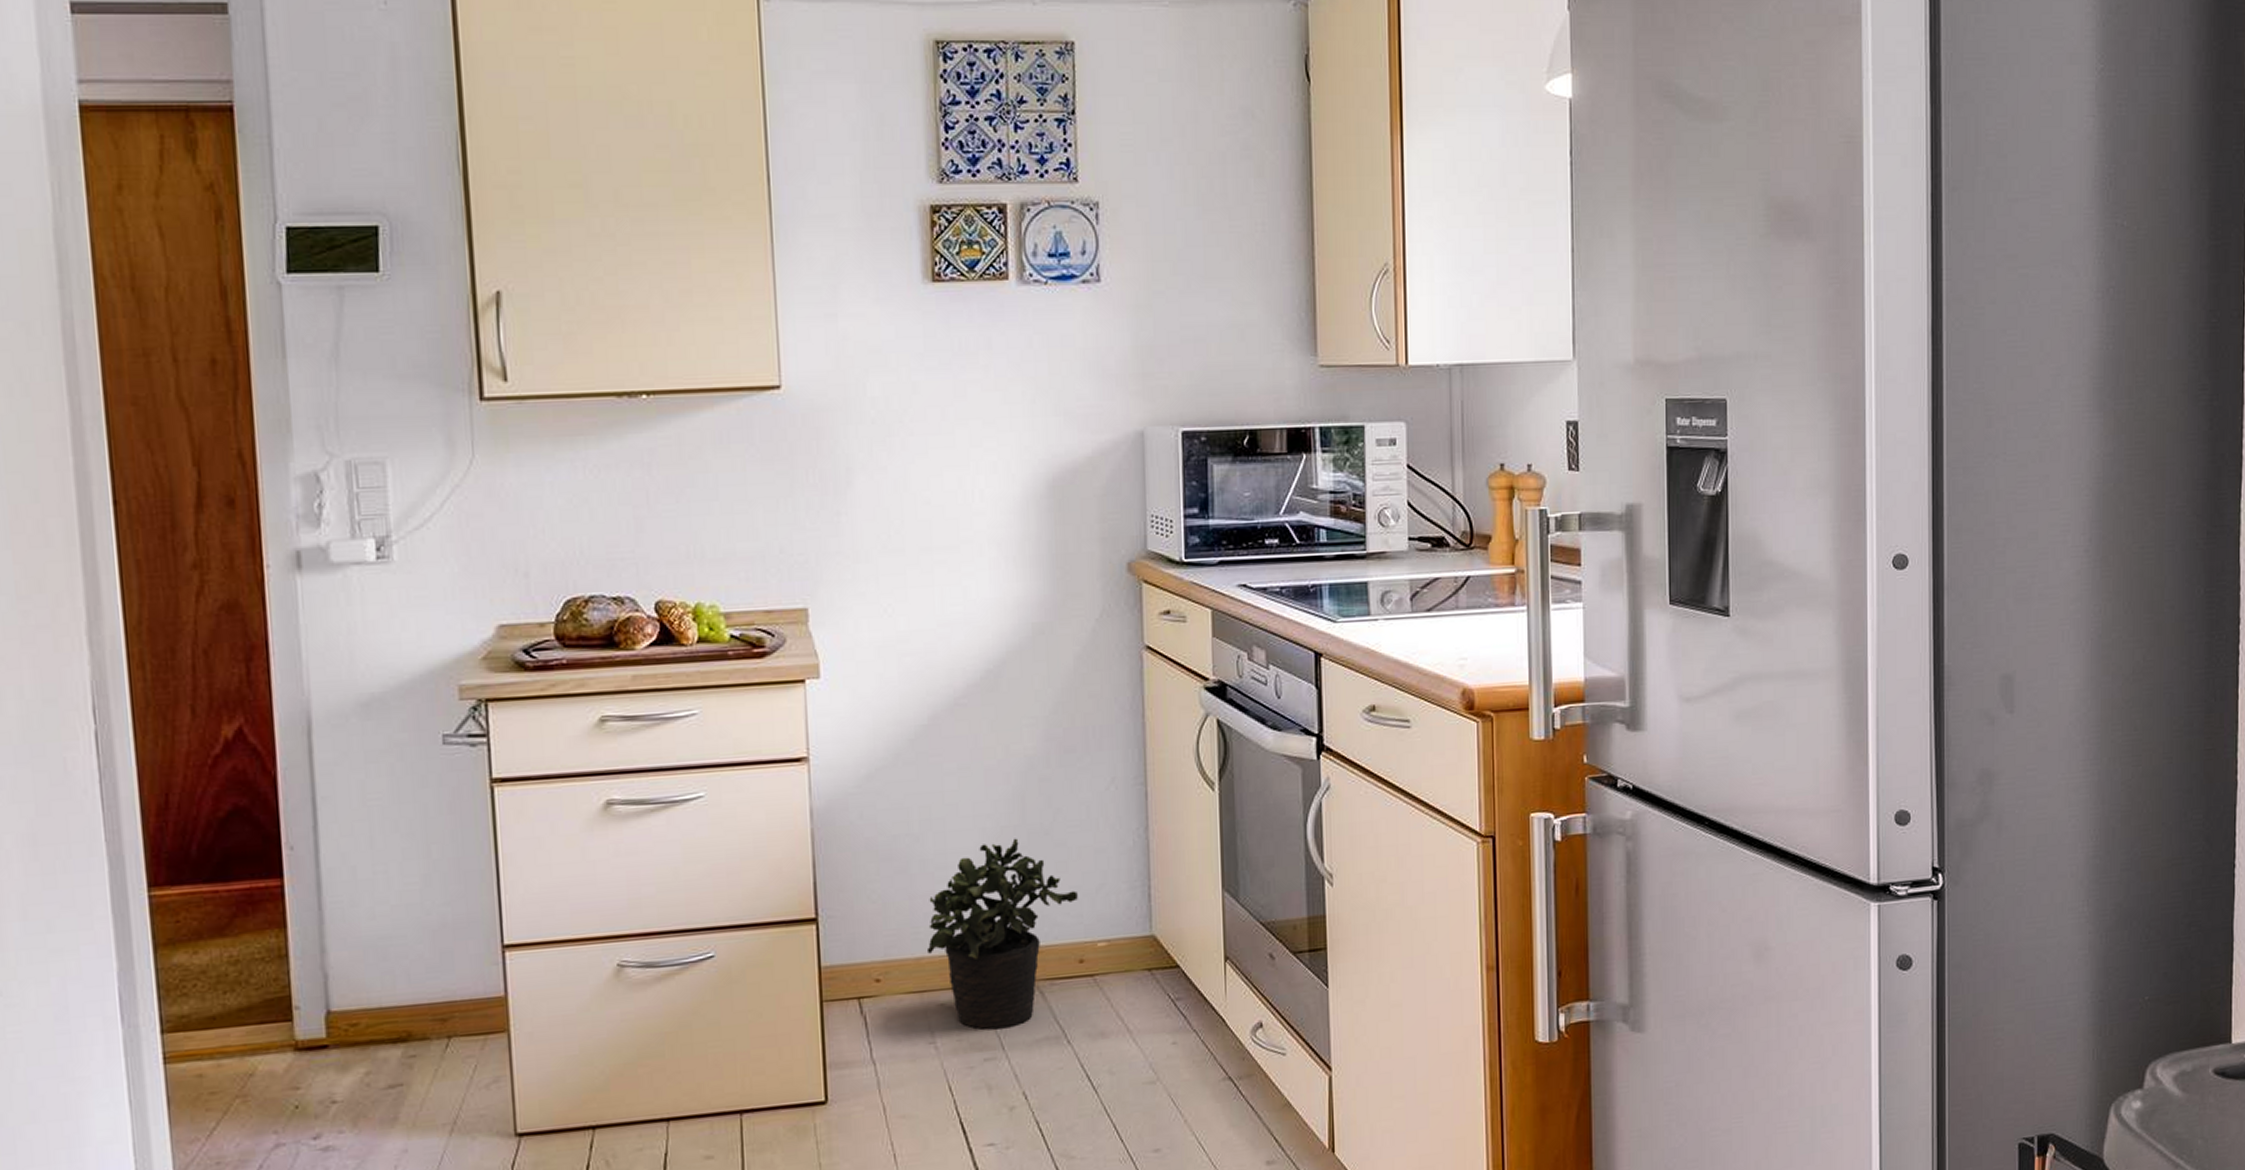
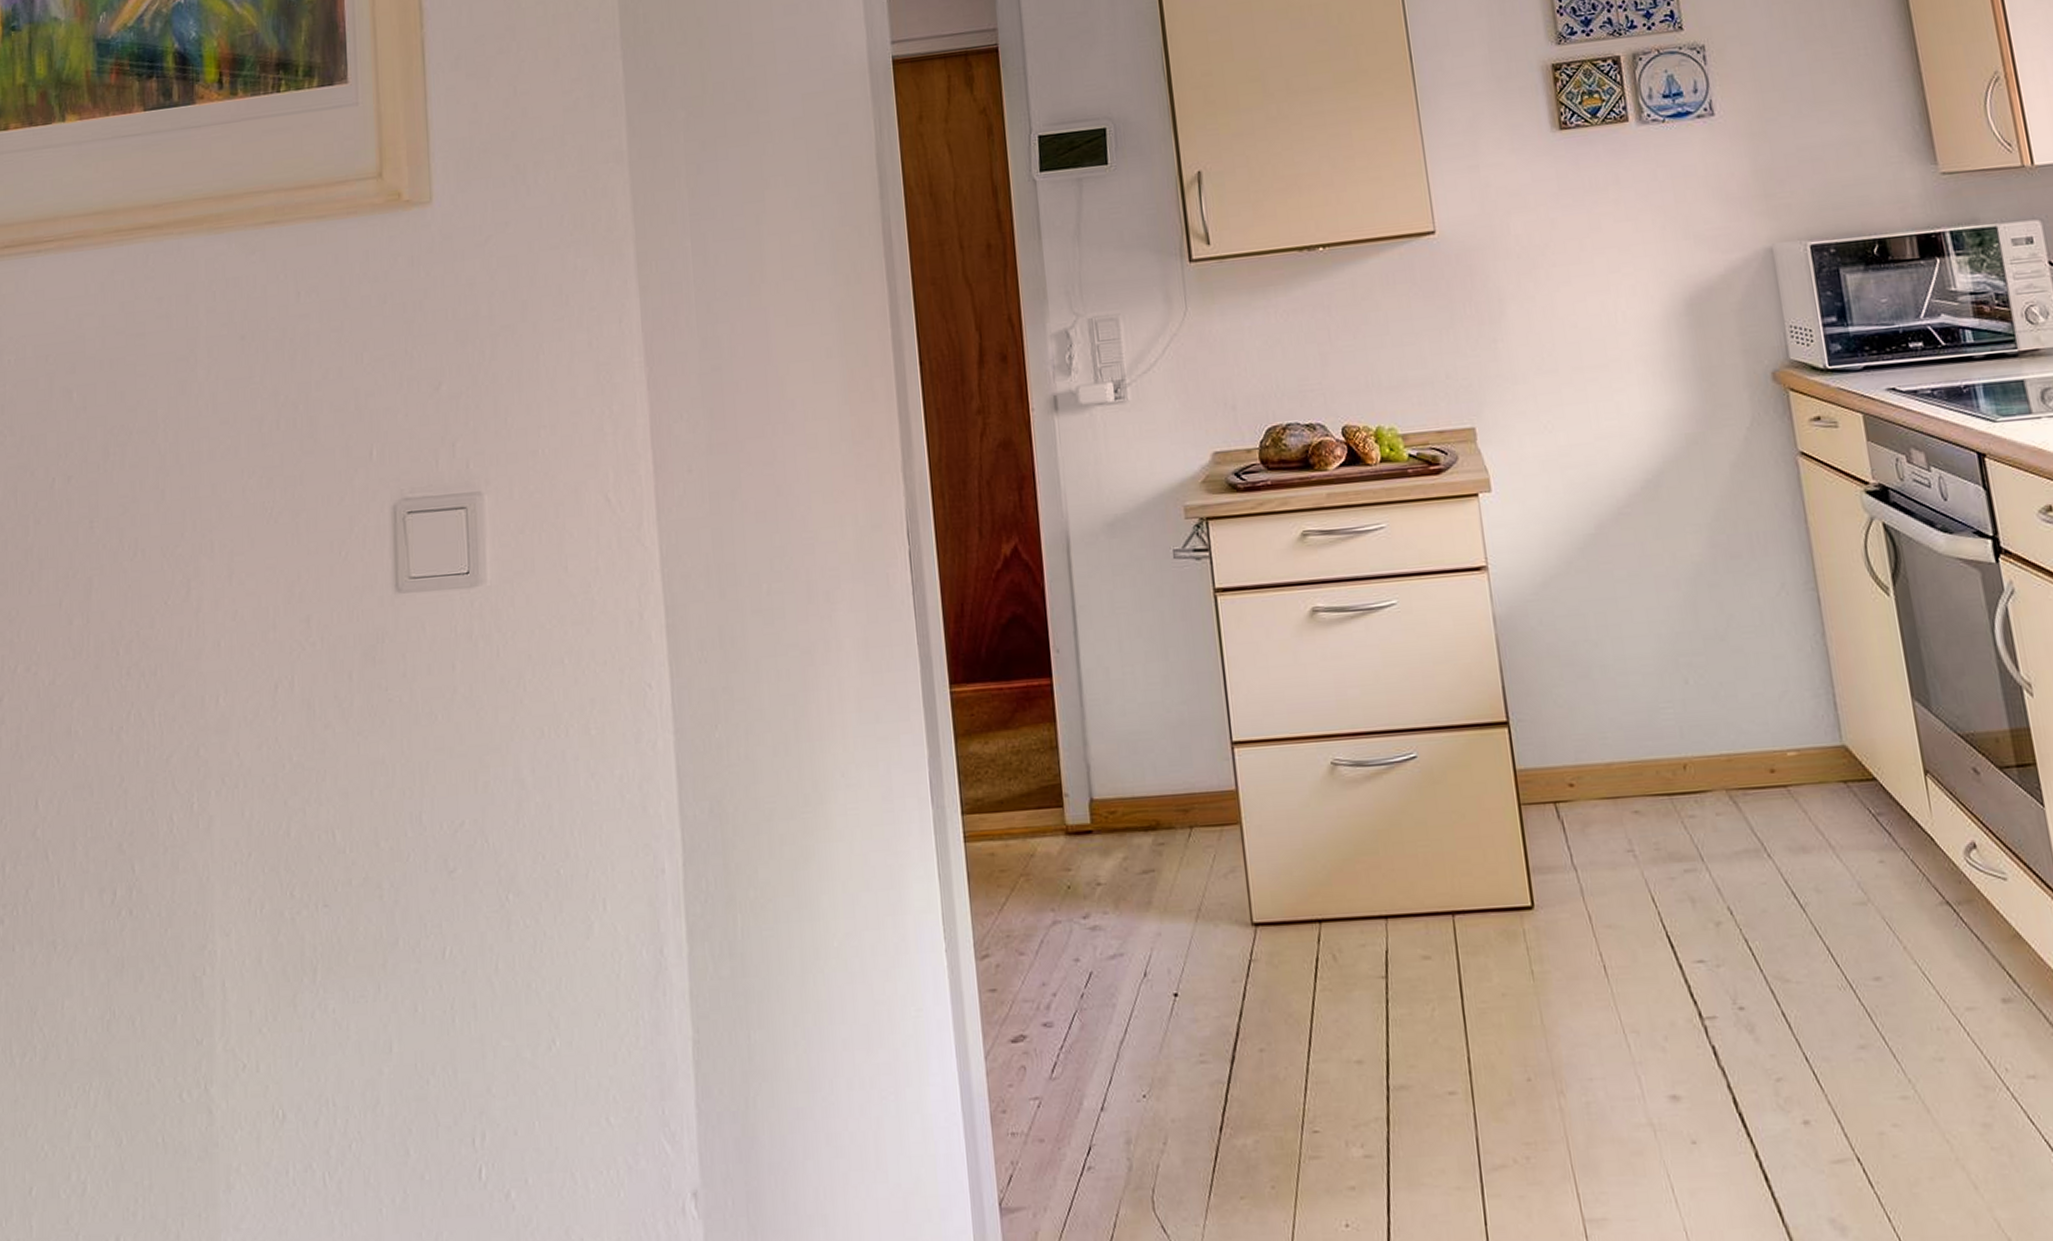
potted plant: present [926,838,1078,1030] -> none [1613,644,1761,840]

